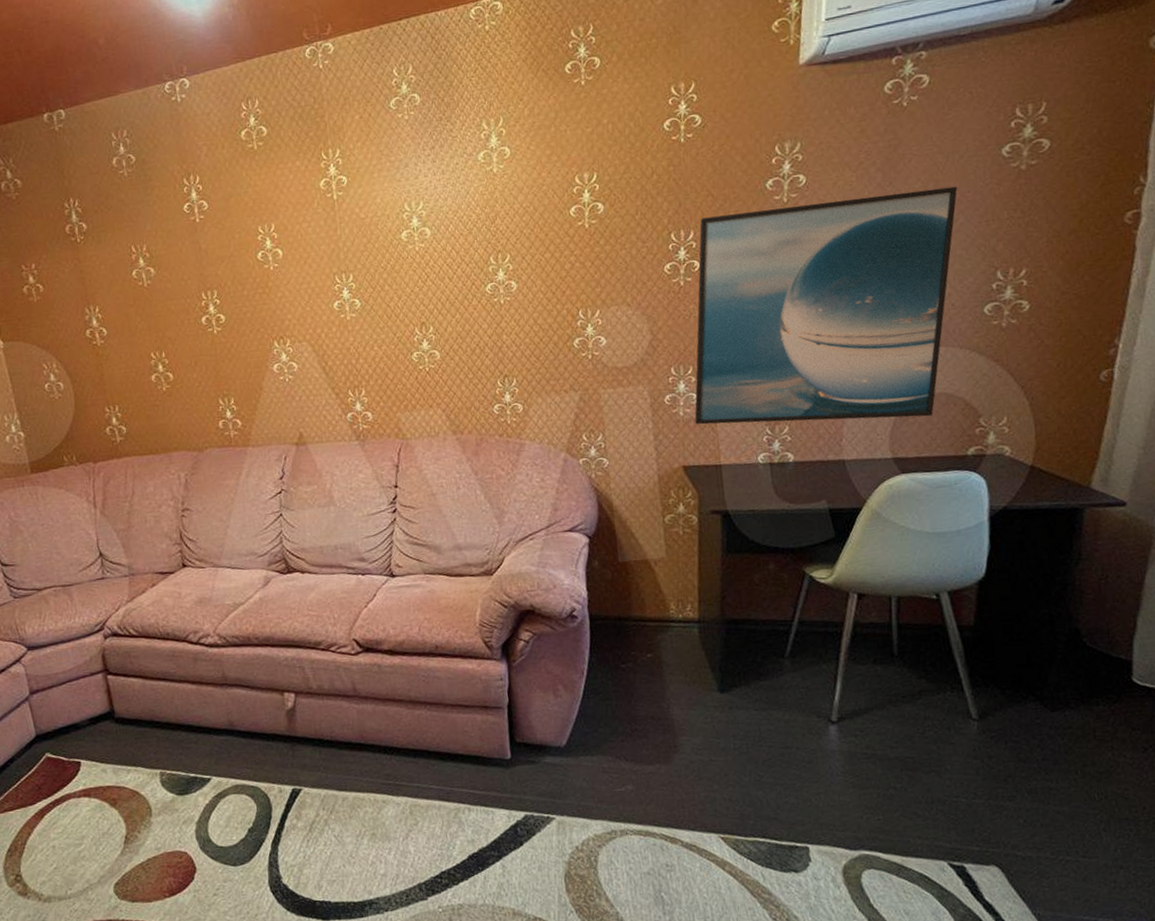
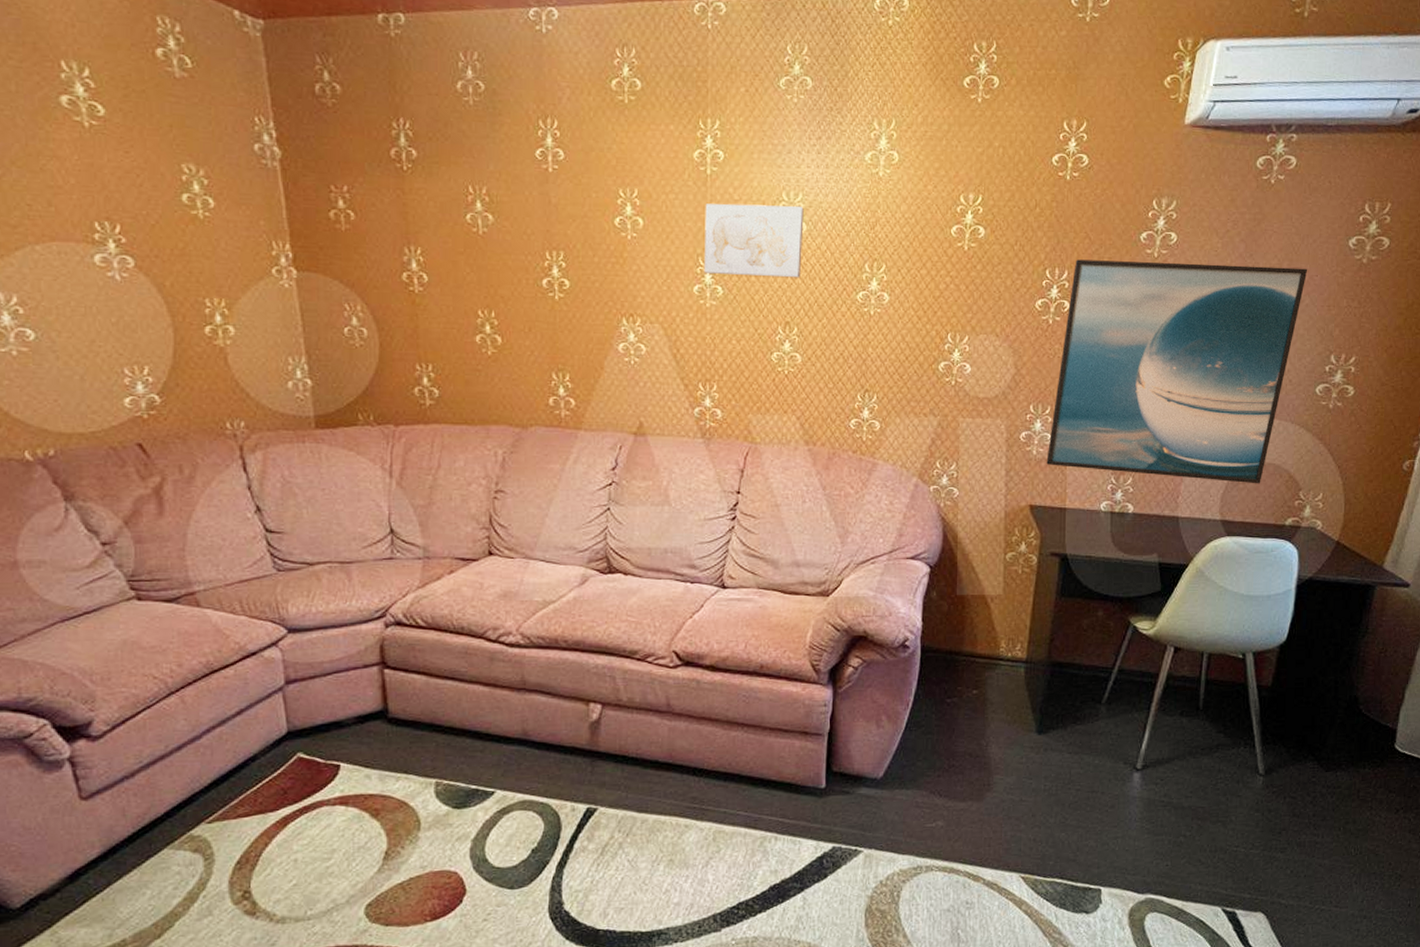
wall art: none [335,213,431,289] -> present [703,203,804,278]

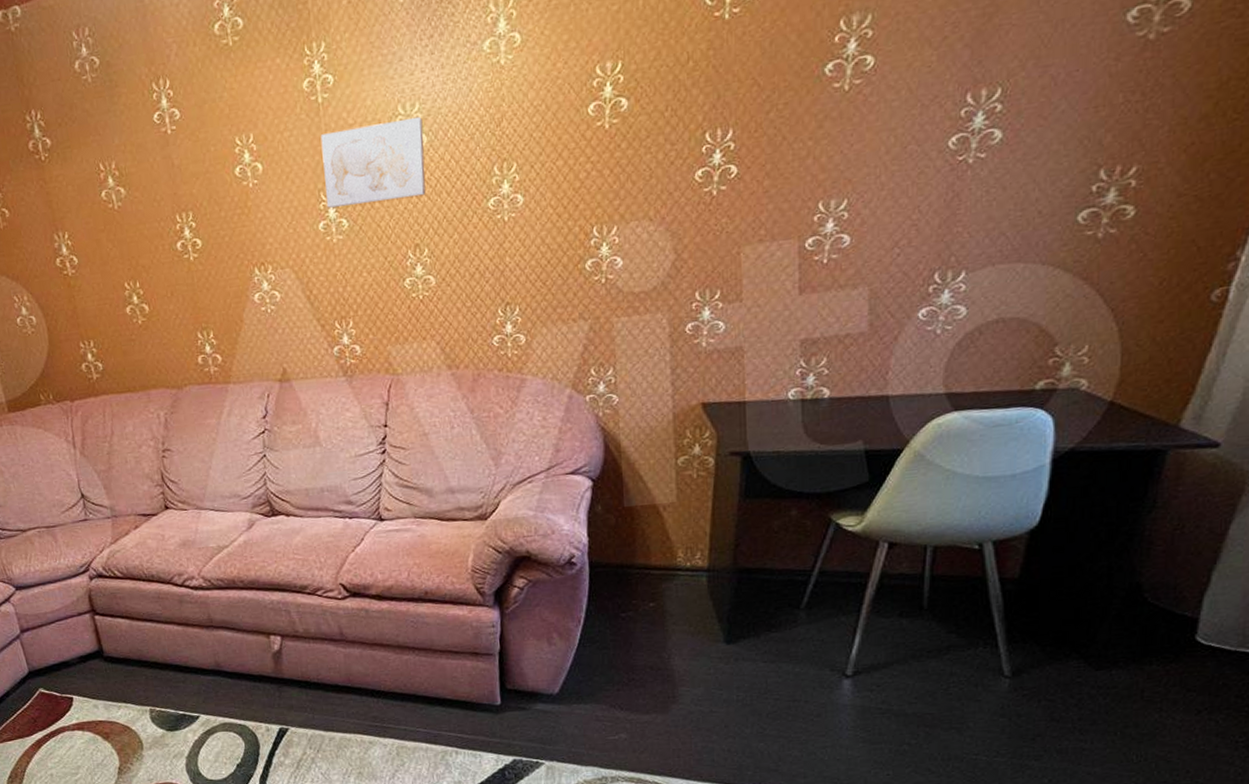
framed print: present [1046,259,1308,484] -> none [719,64,1064,357]

